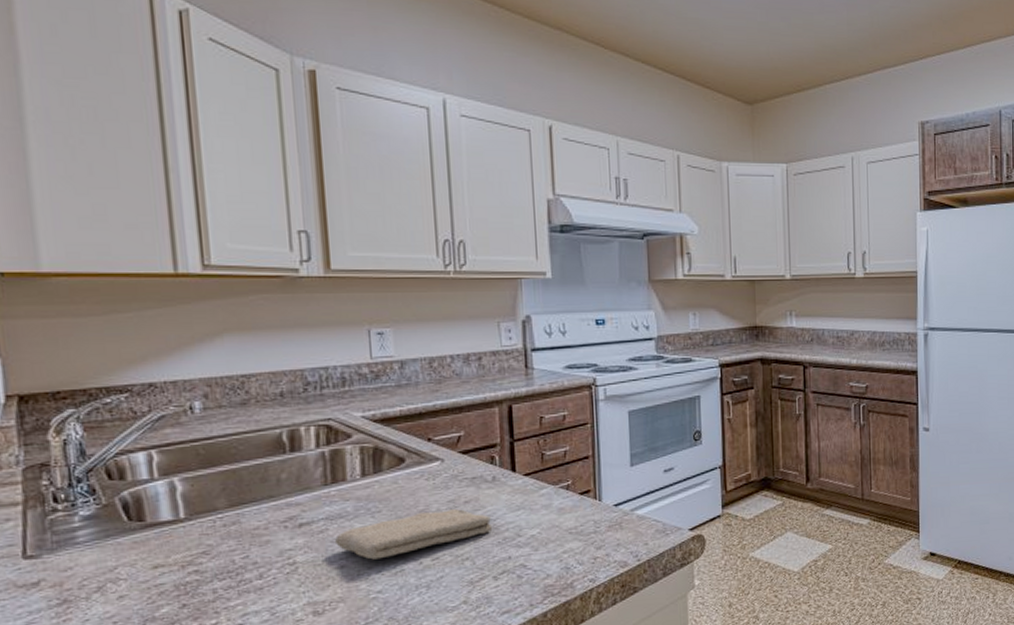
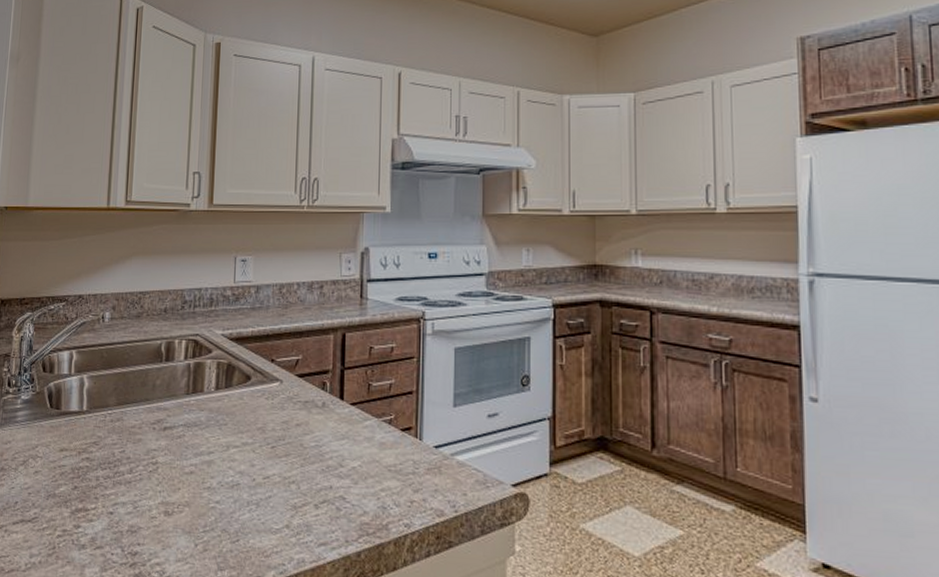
washcloth: present [334,509,492,560] -> none [188,430,318,470]

